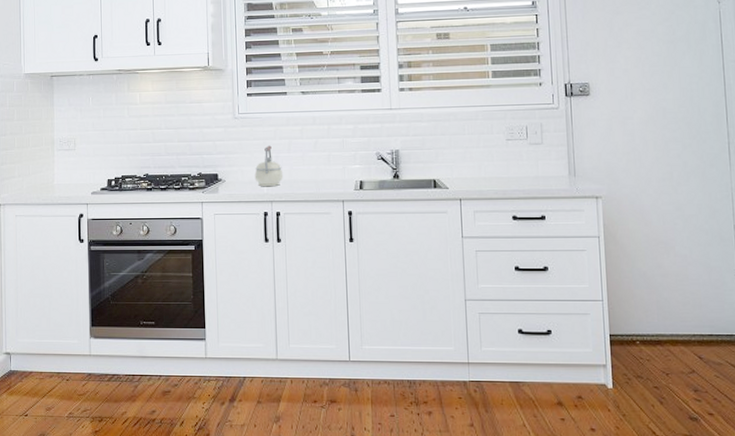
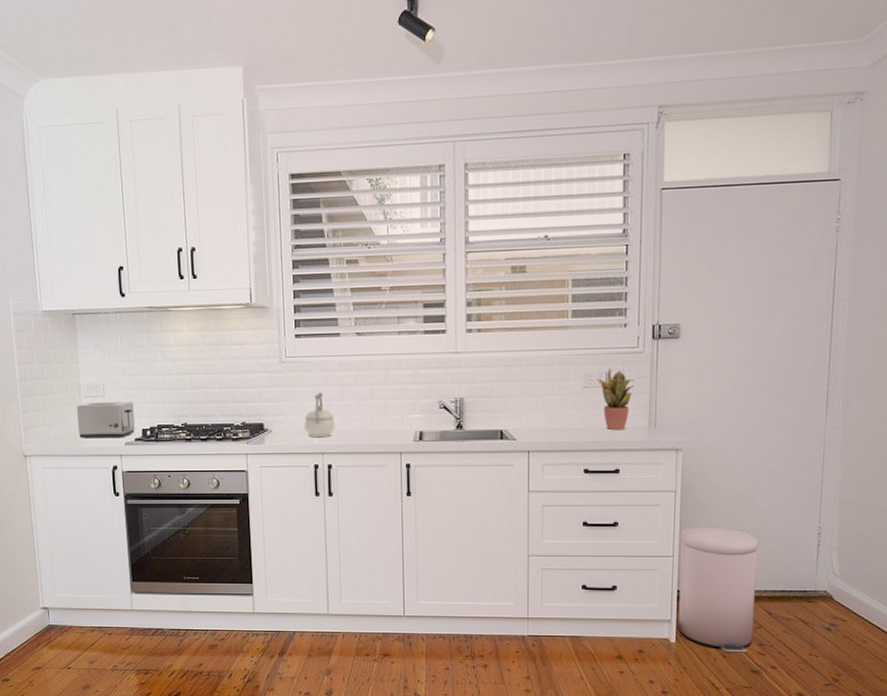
toaster: none [49,154,102,188] -> present [76,402,135,439]
potted plant: none [520,122,553,180] -> present [598,367,635,431]
pedal bin: none [607,271,687,399] -> present [677,526,759,653]

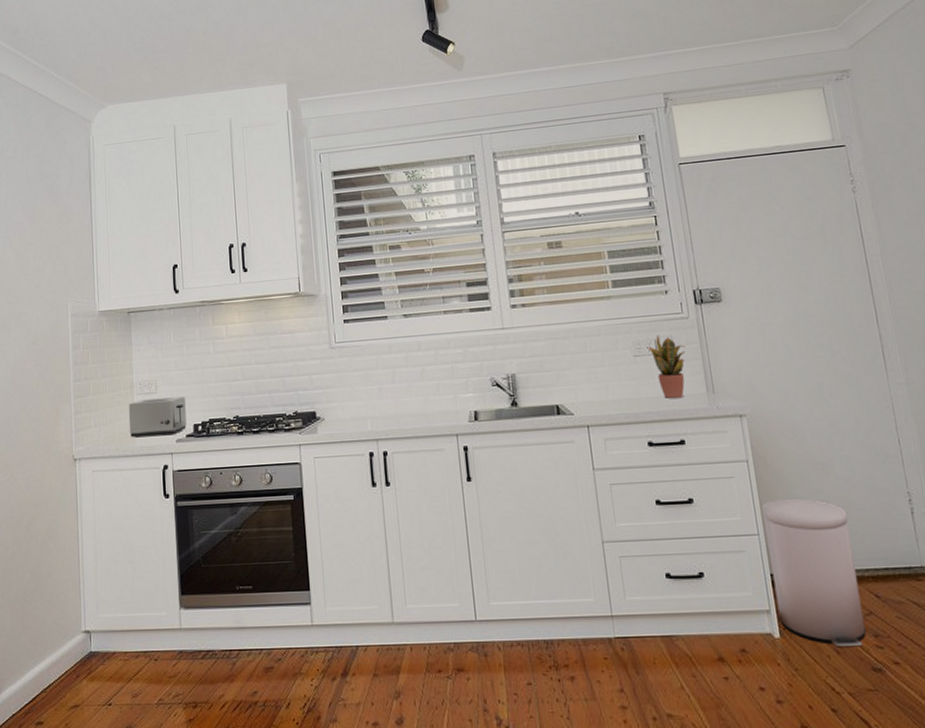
kettle: present [304,392,336,438] -> none [356,376,389,424]

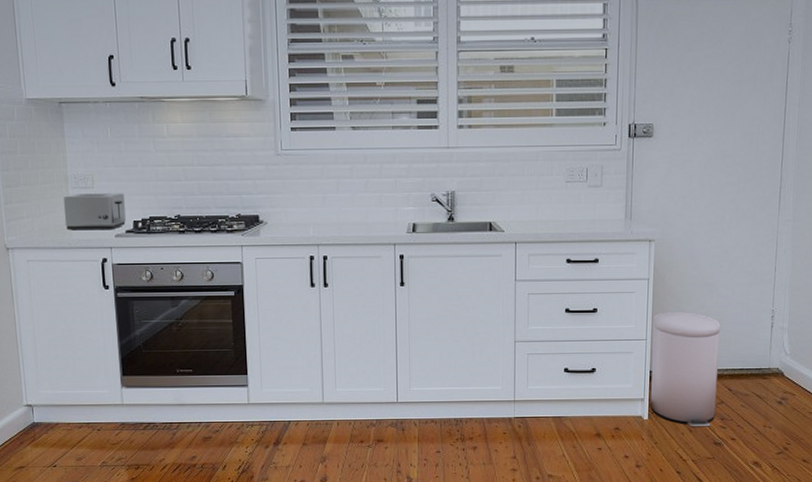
potted plant: present [648,334,686,399] -> none [580,163,613,223]

